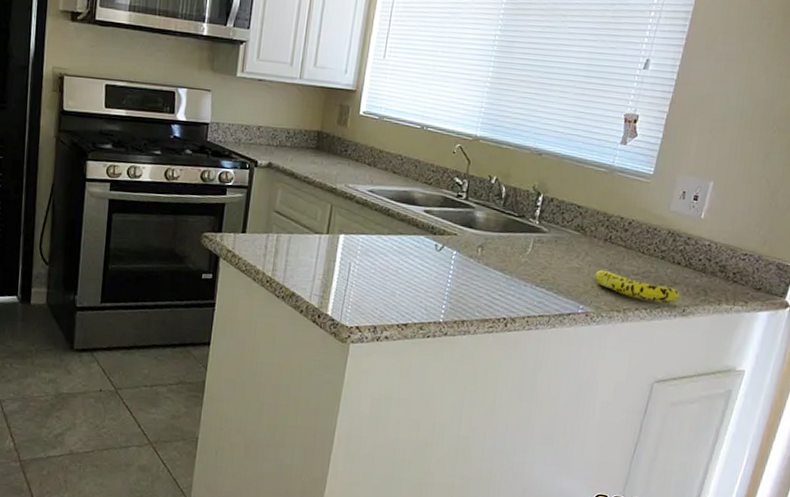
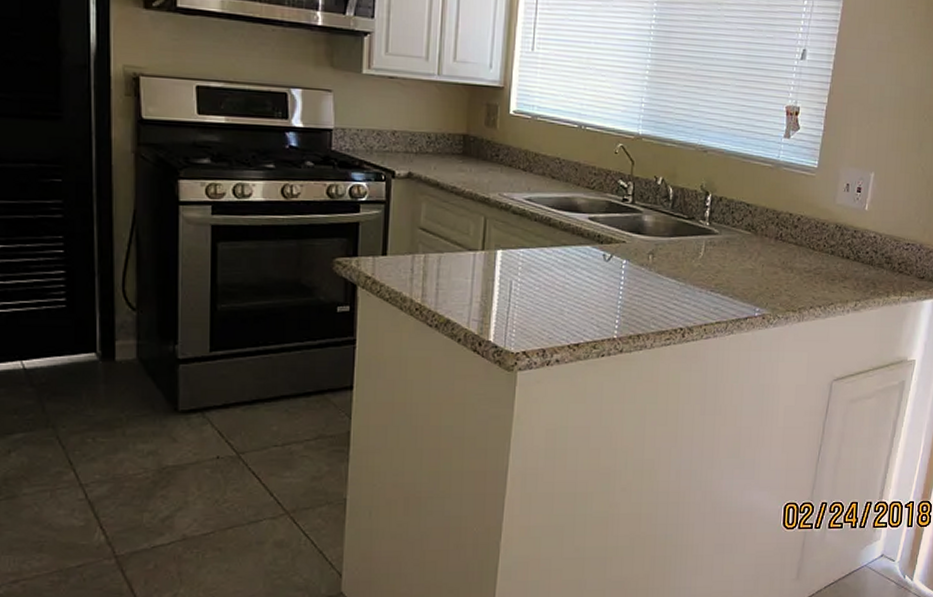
fruit: present [594,269,681,303] -> none [768,269,852,298]

